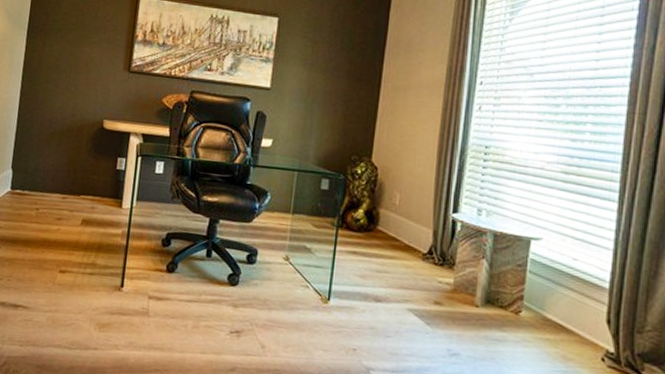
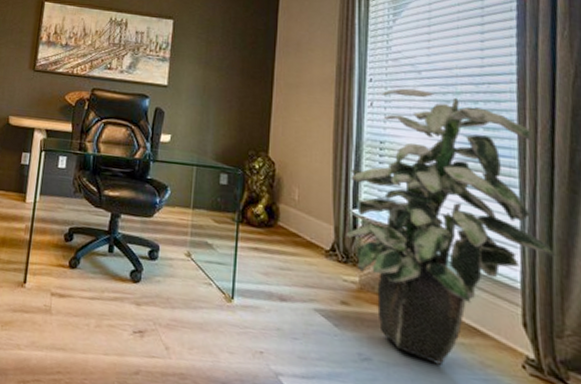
indoor plant: none [444,91,647,359] -> present [346,88,556,365]

